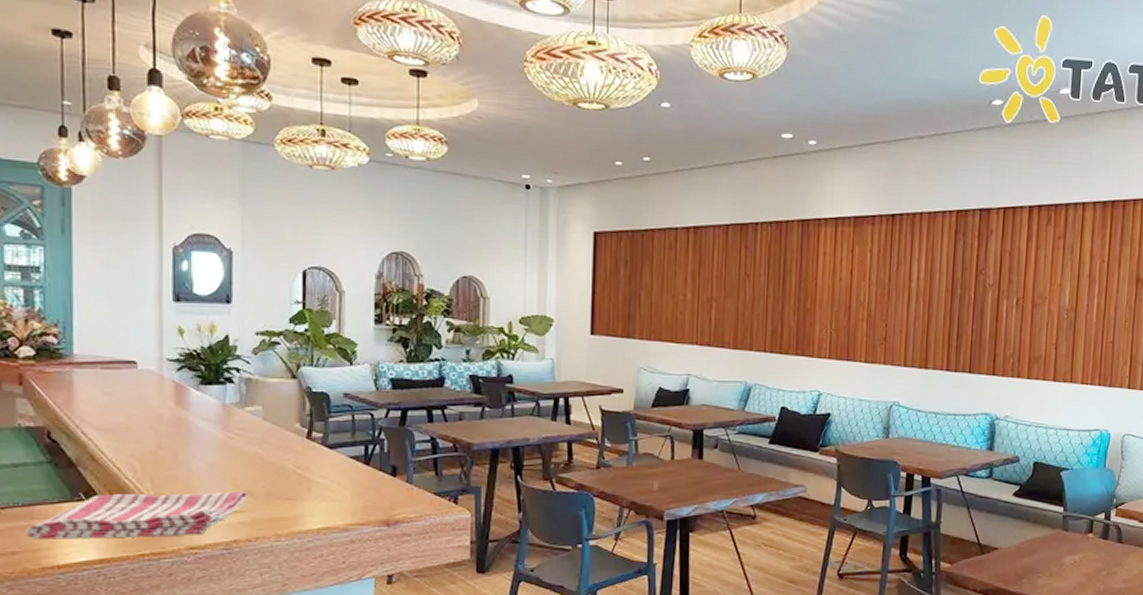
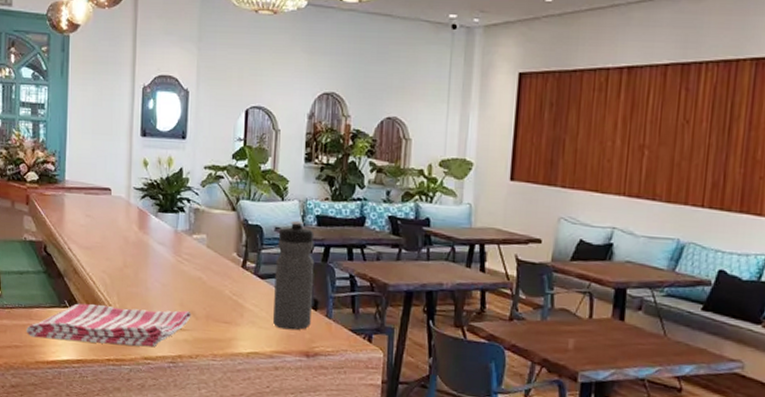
water bottle: none [346,385,391,500] -> present [273,220,315,330]

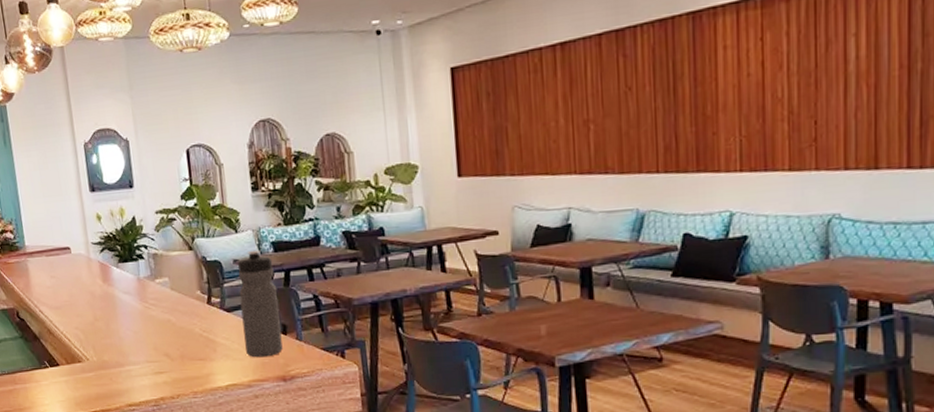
dish towel: present [26,303,191,347] -> none [13,354,167,401]

